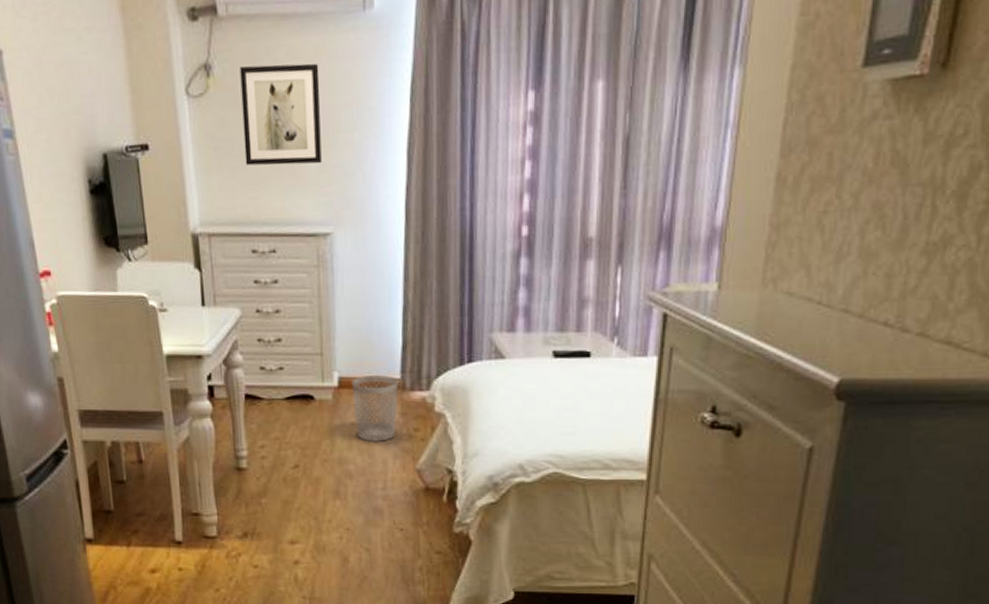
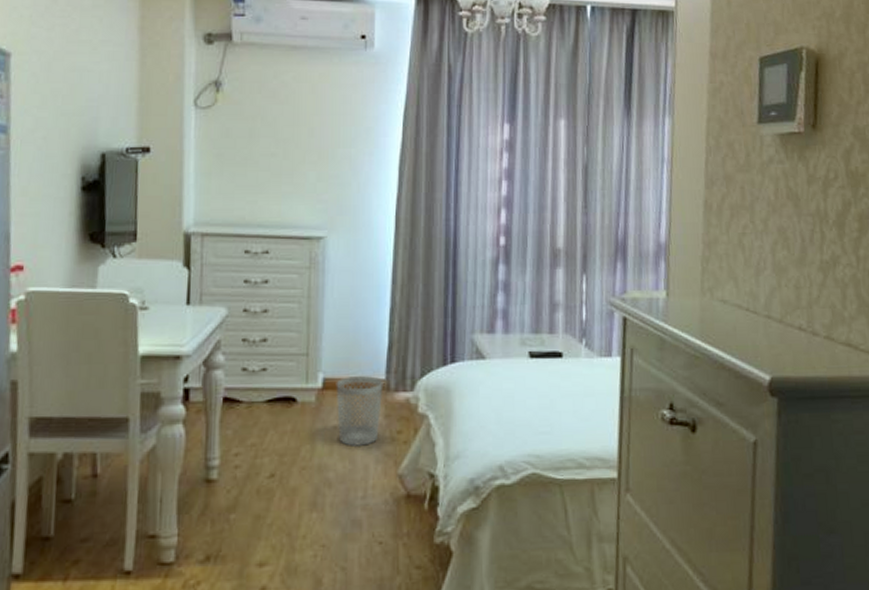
wall art: present [240,63,322,166] -> none [246,86,323,174]

